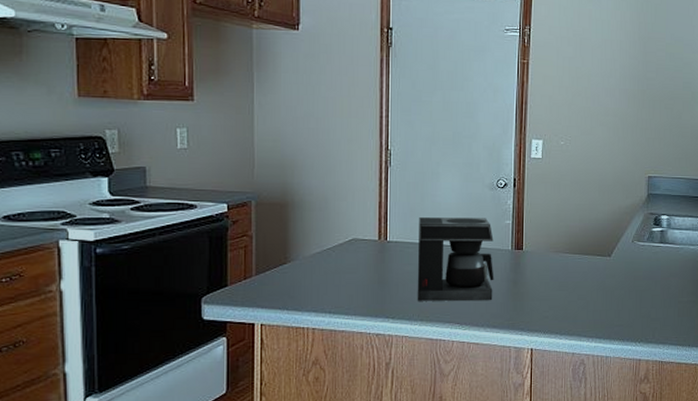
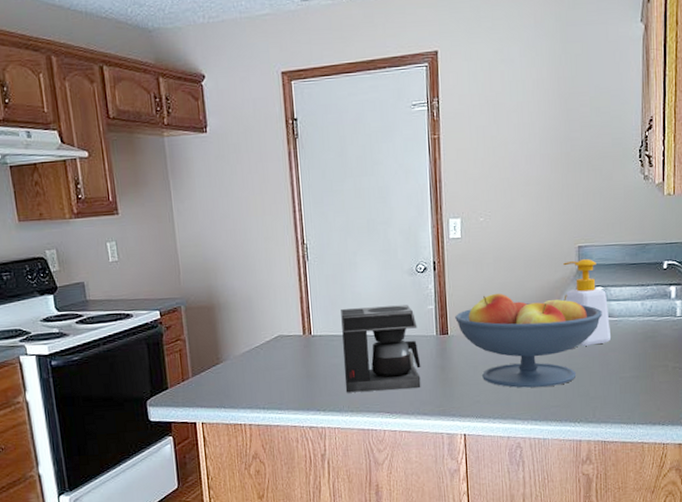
fruit bowl: none [531,213,666,306] -> present [455,293,602,388]
soap bottle: none [633,189,673,270] -> present [563,259,612,346]

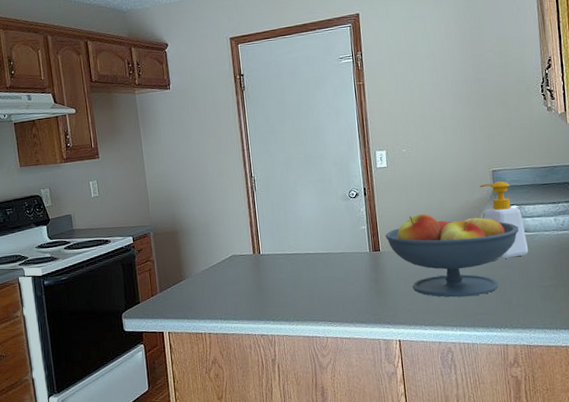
coffee maker: present [341,305,421,393] -> none [285,226,358,304]

